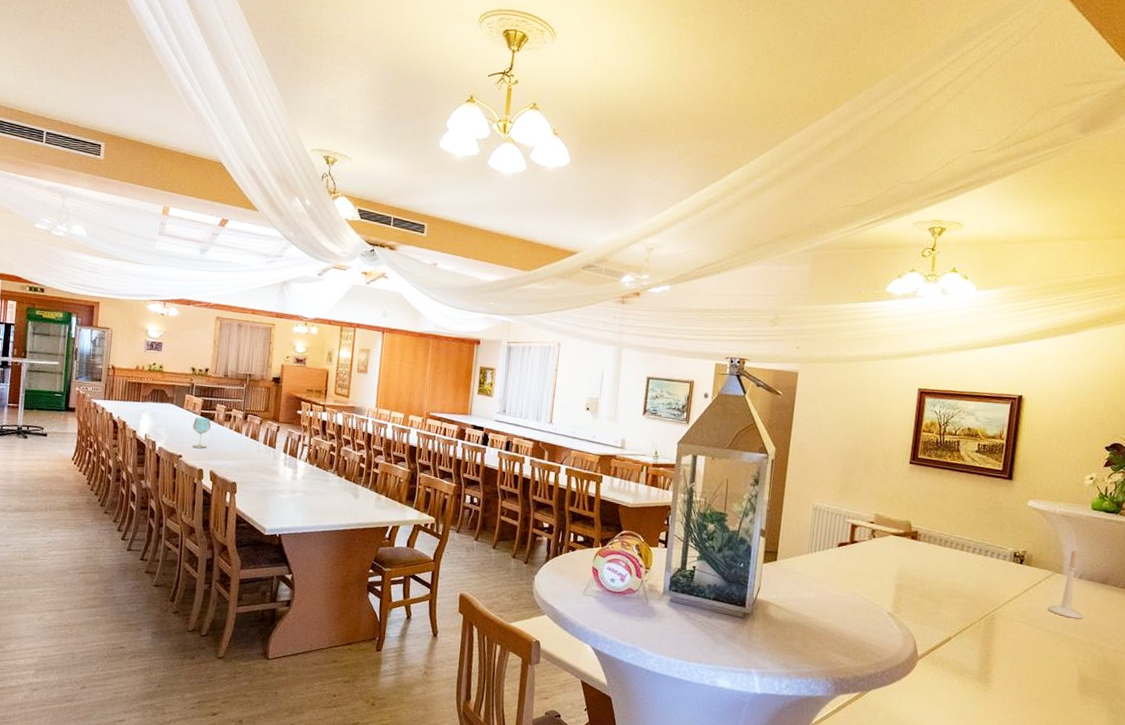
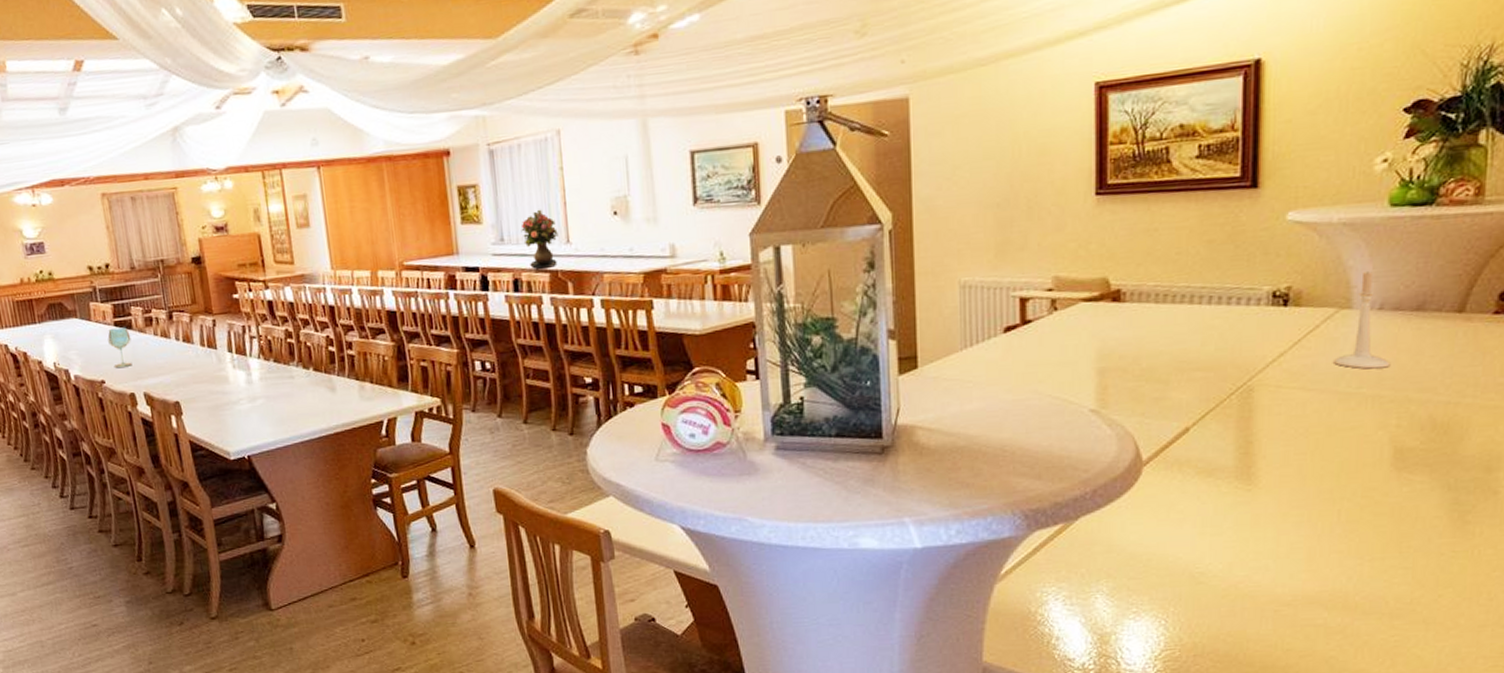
bouquet: none [519,395,545,439] -> present [521,209,558,270]

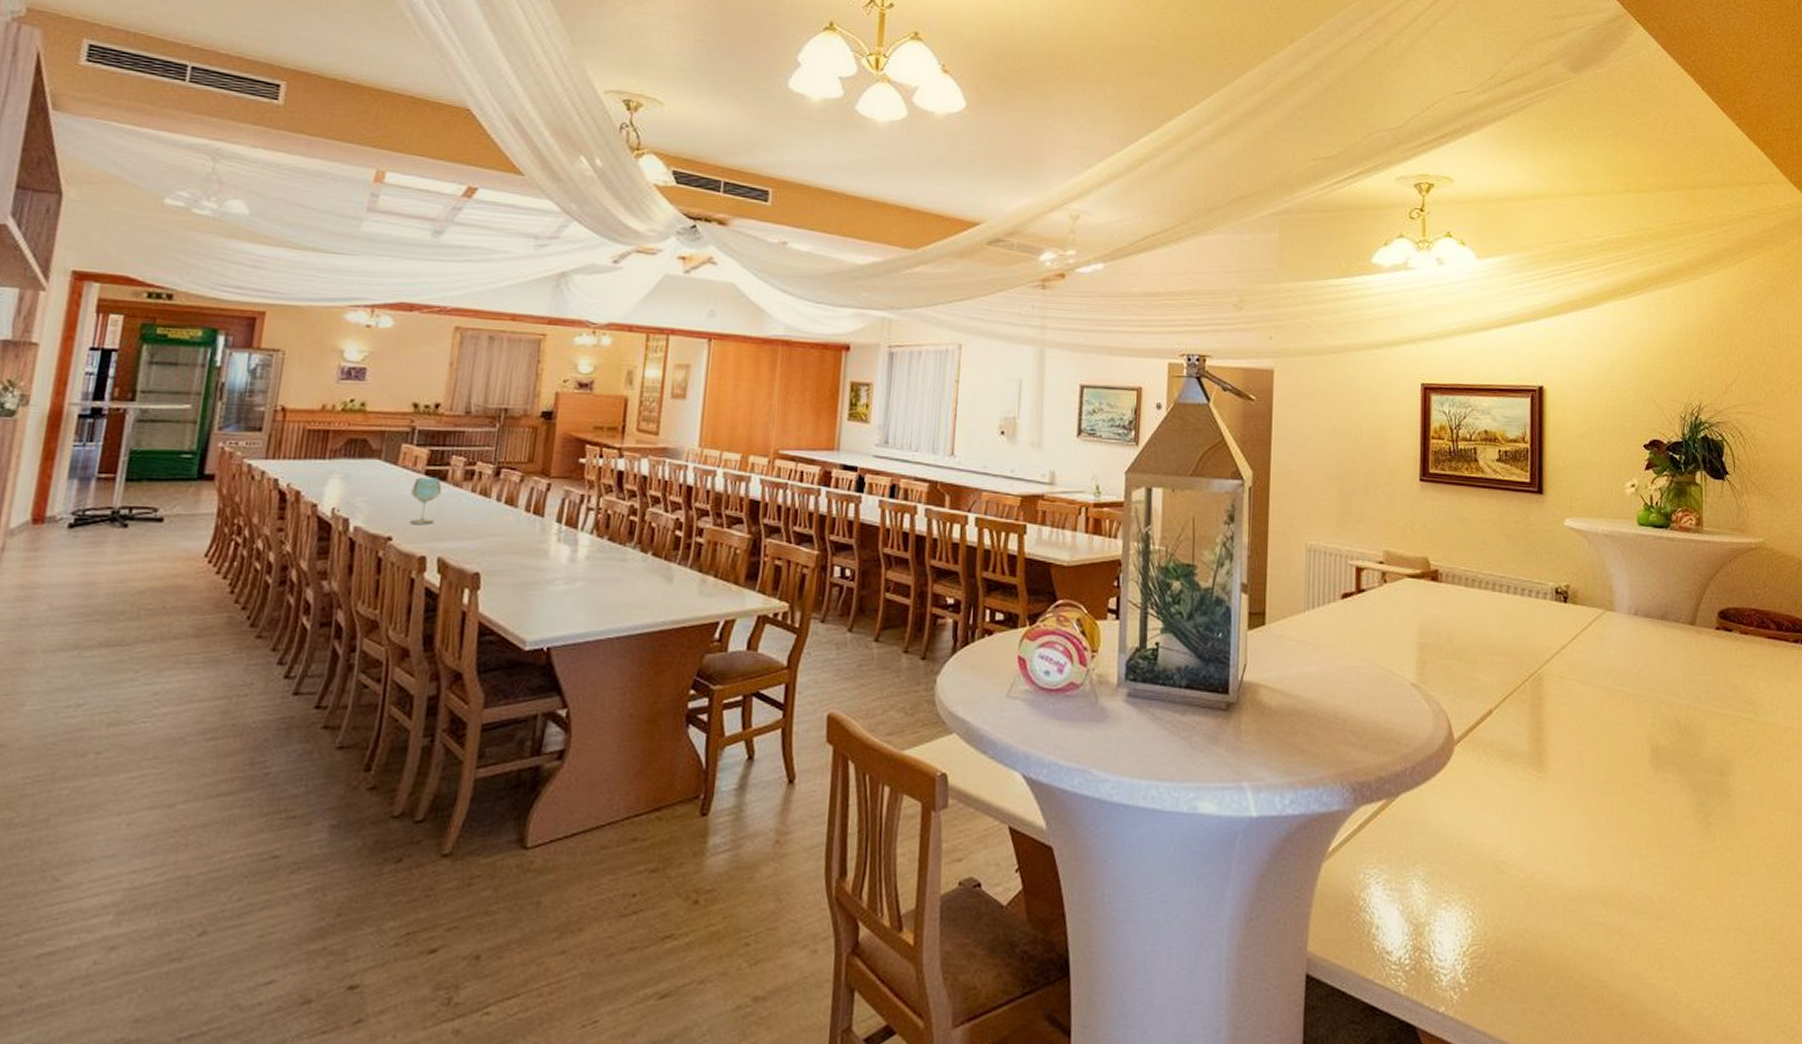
bouquet: present [521,209,558,270] -> none [907,417,944,479]
candlestick: present [1334,271,1391,369] -> none [1603,580,1645,669]

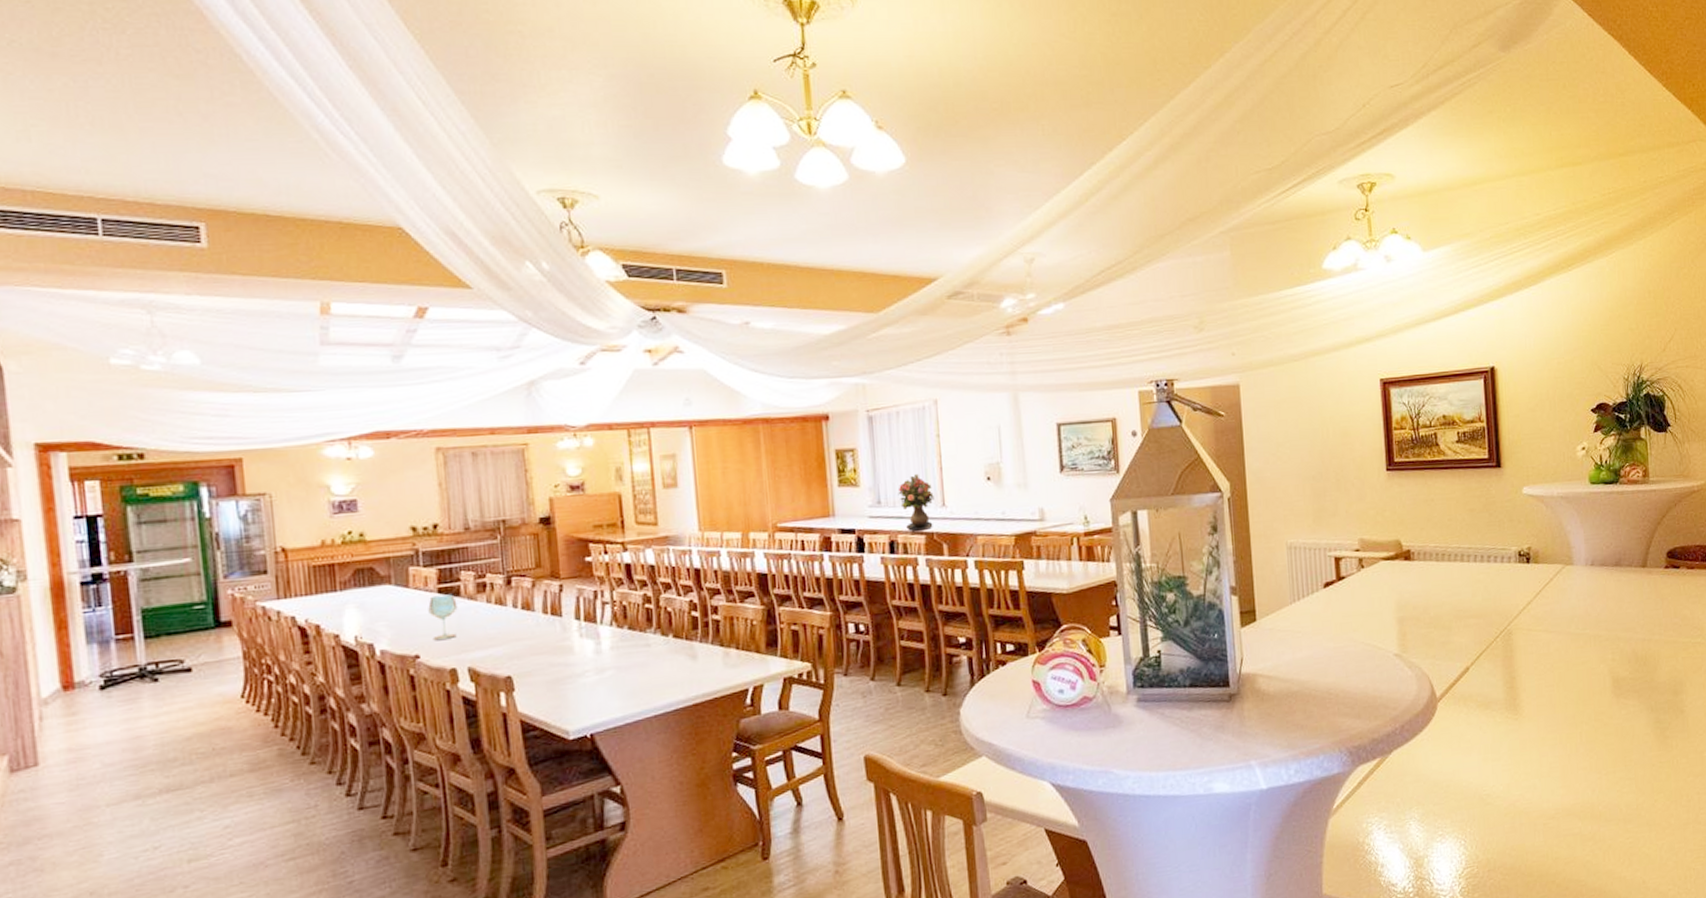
bouquet: none [907,417,944,479] -> present [898,473,934,532]

